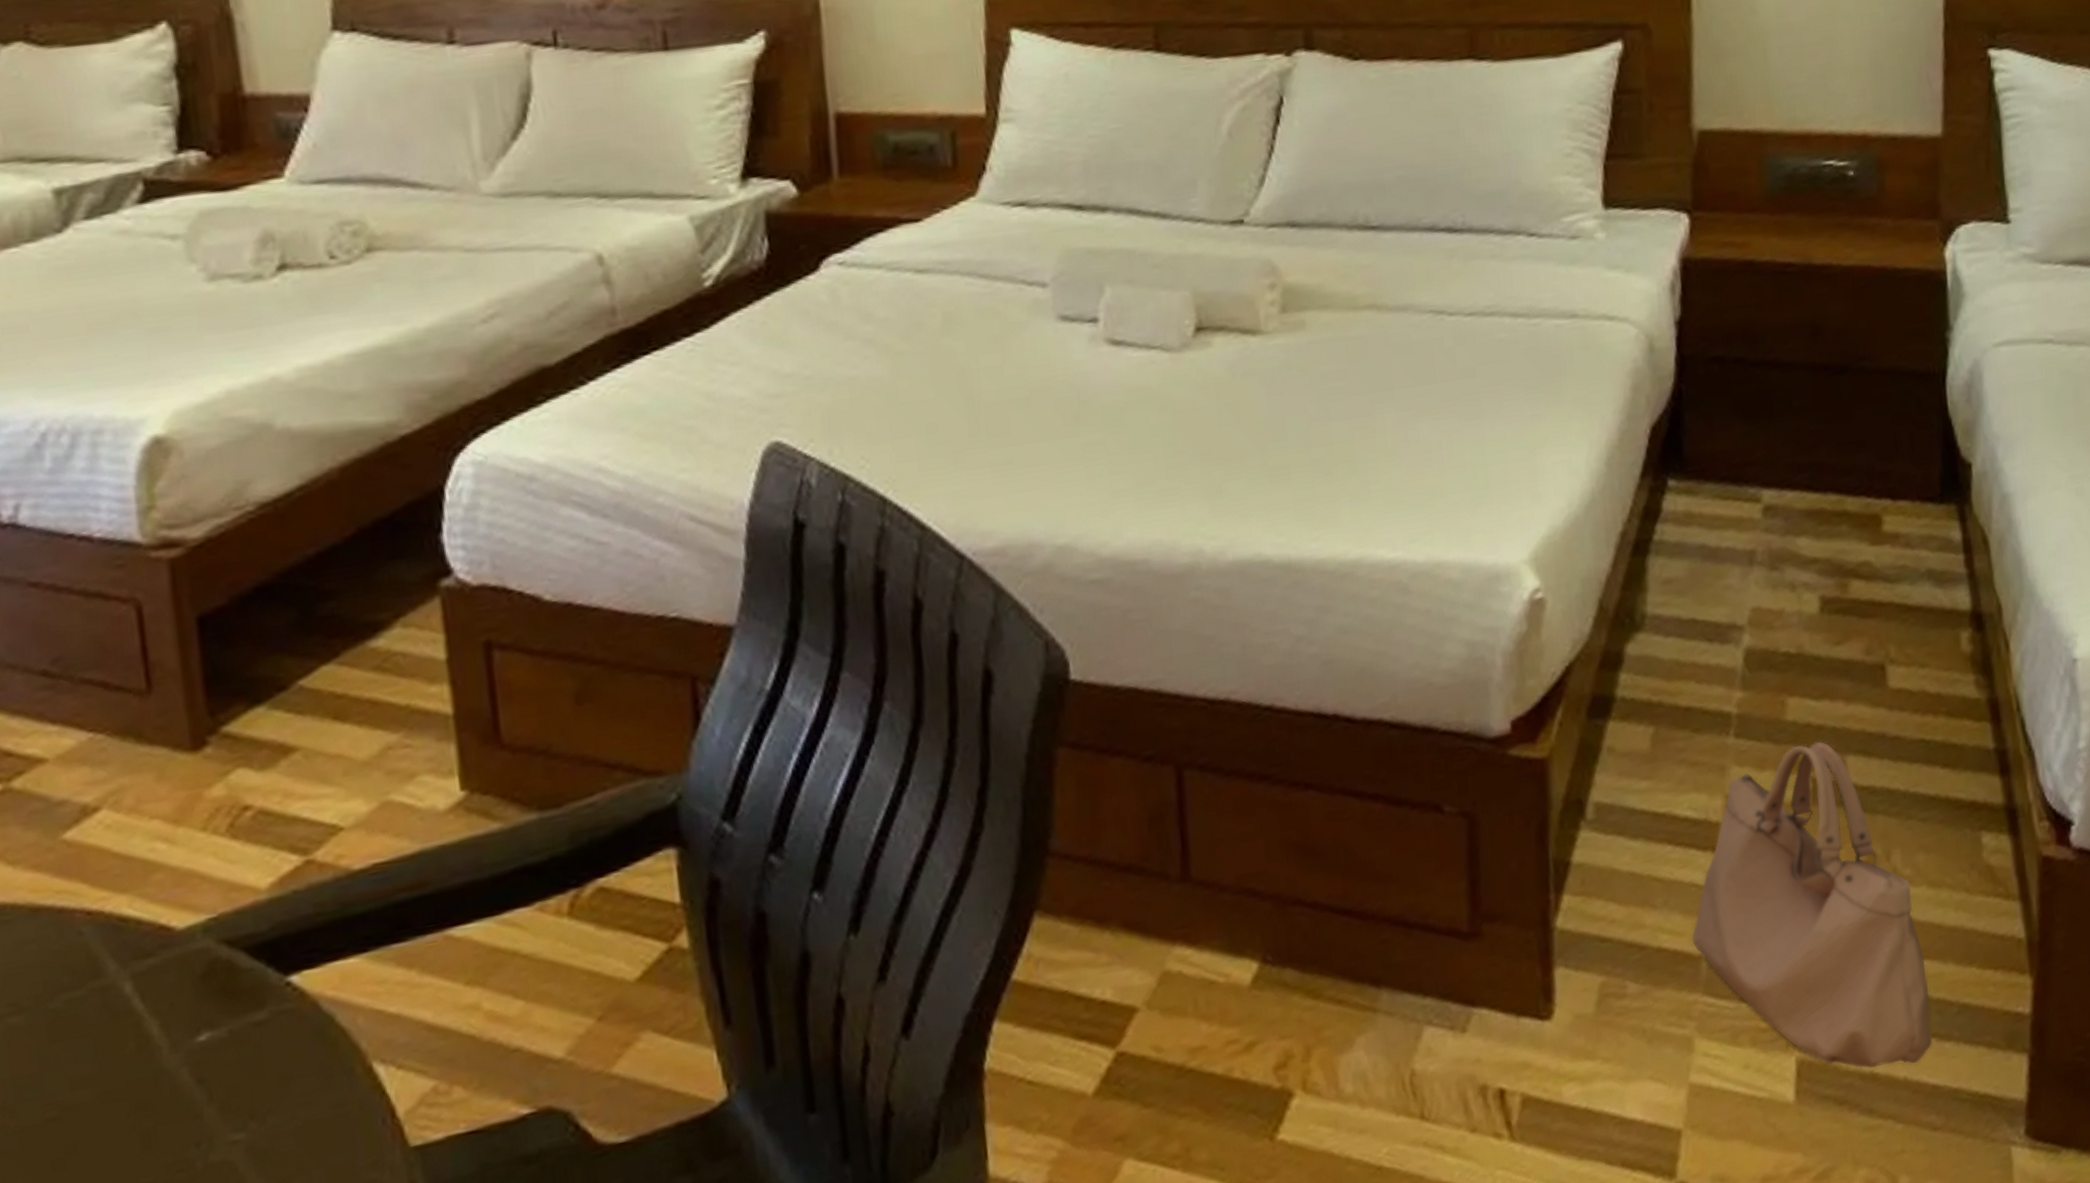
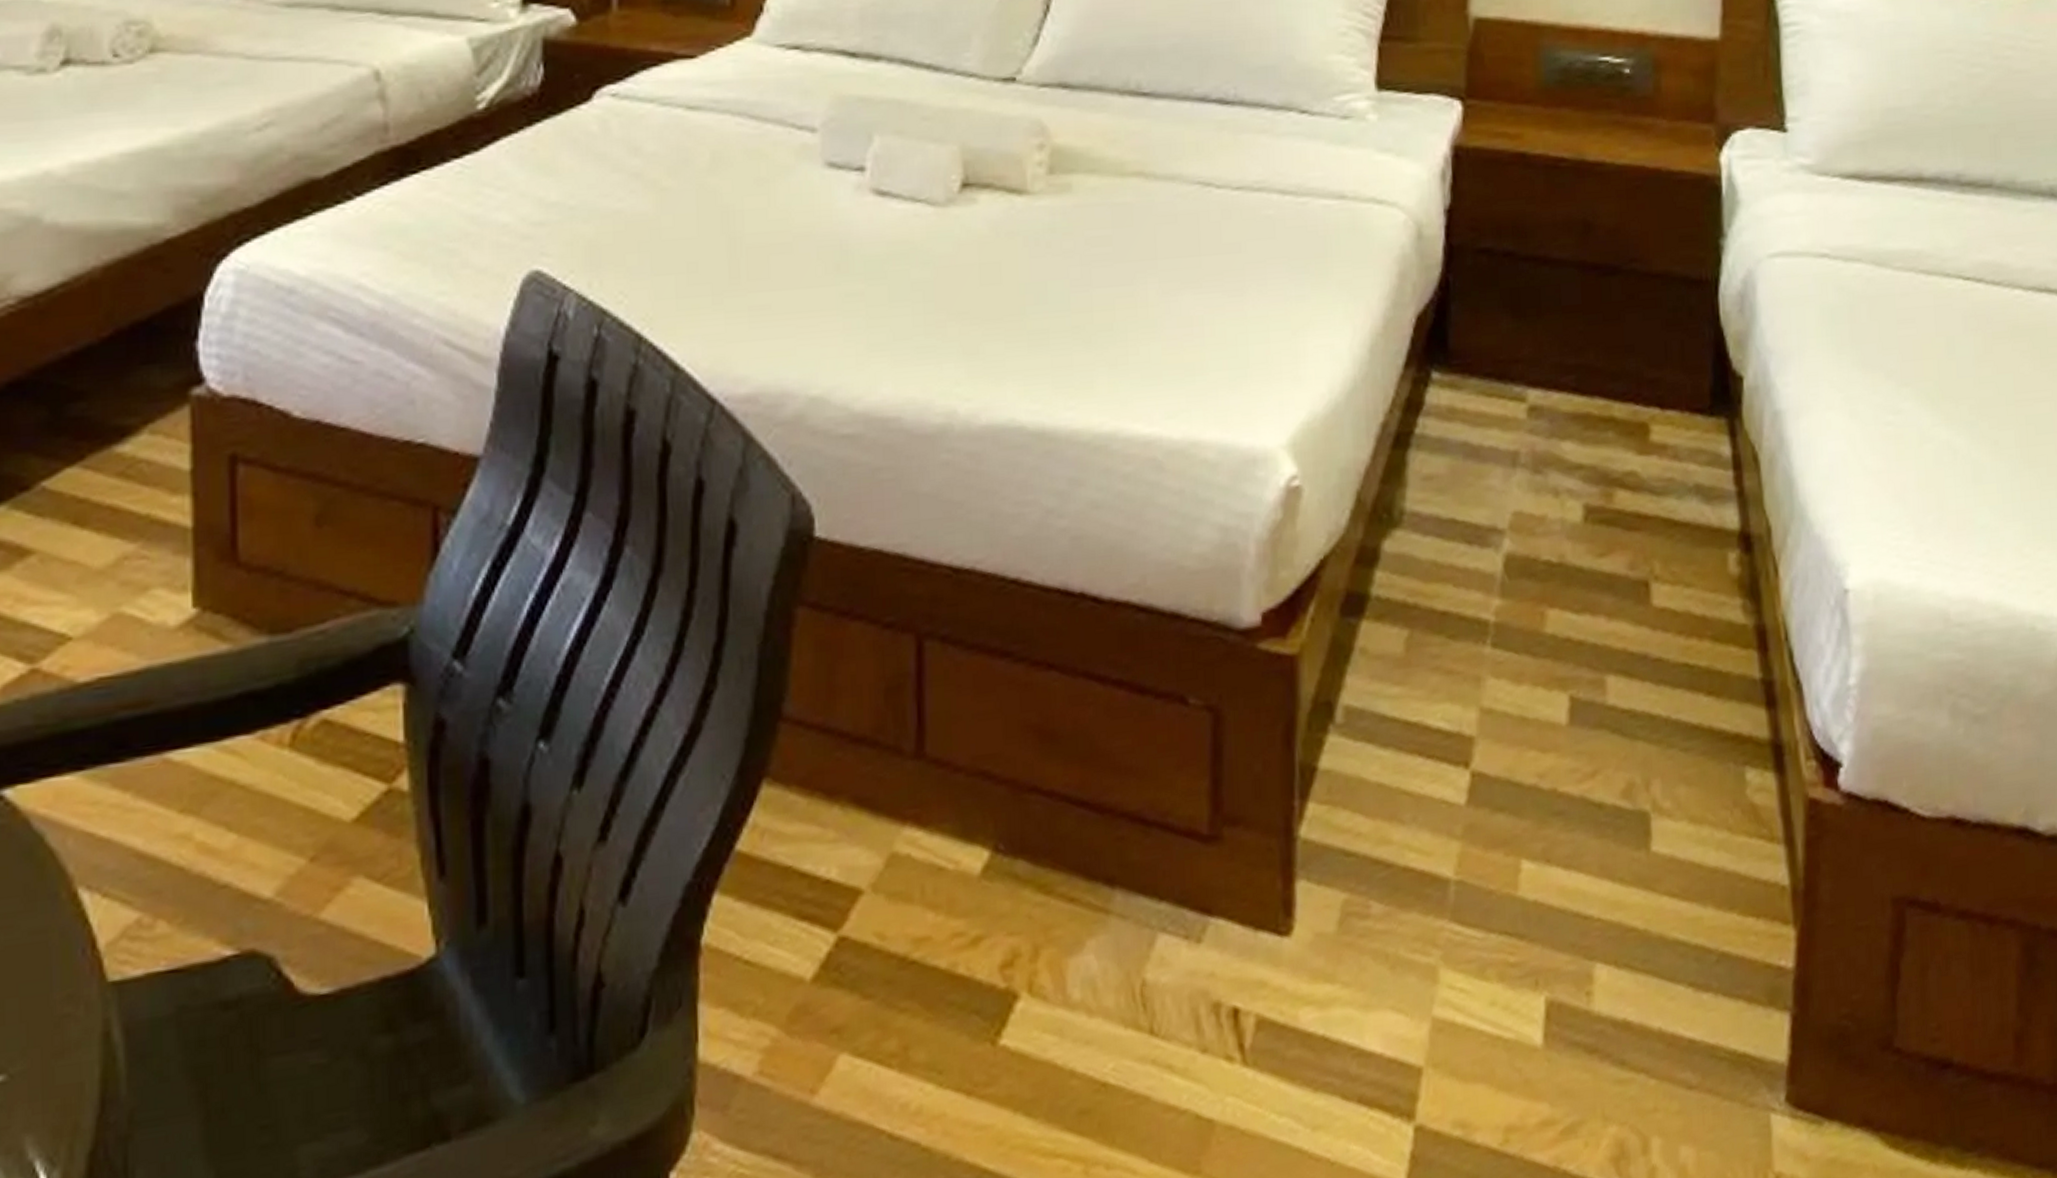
handbag: present [1691,740,1933,1069] -> none [1439,657,1690,1017]

